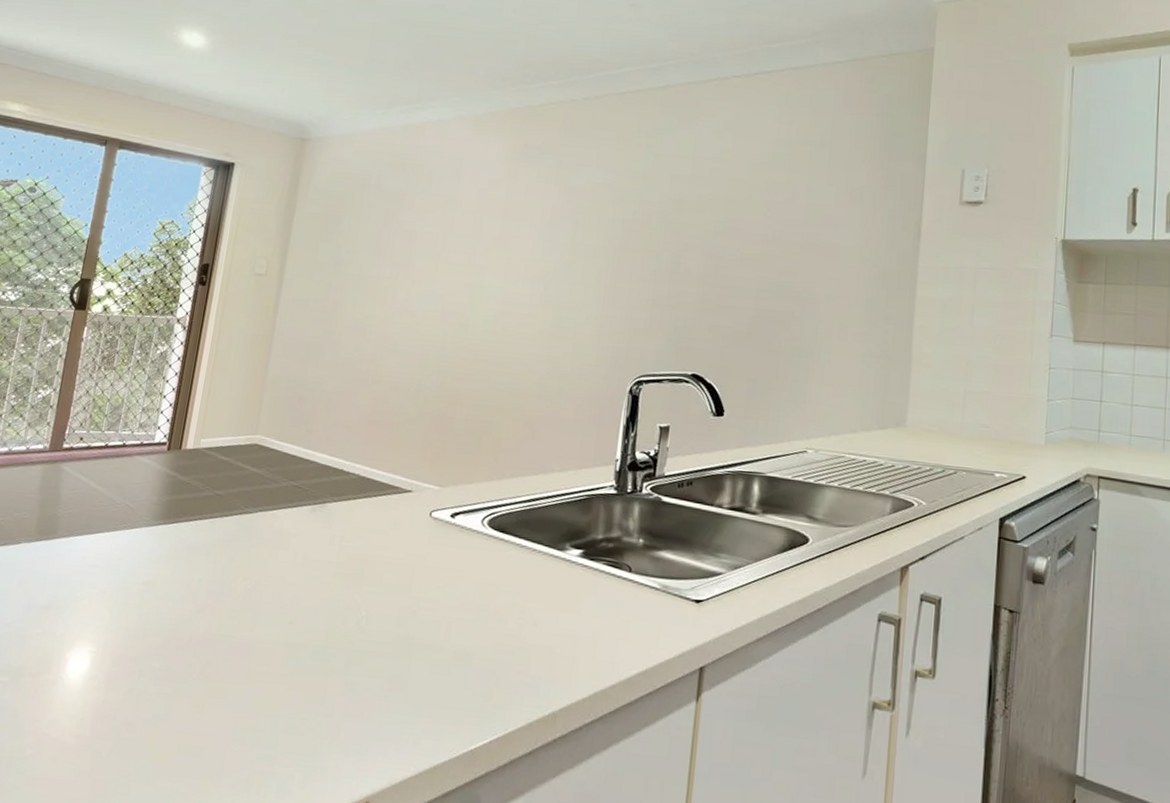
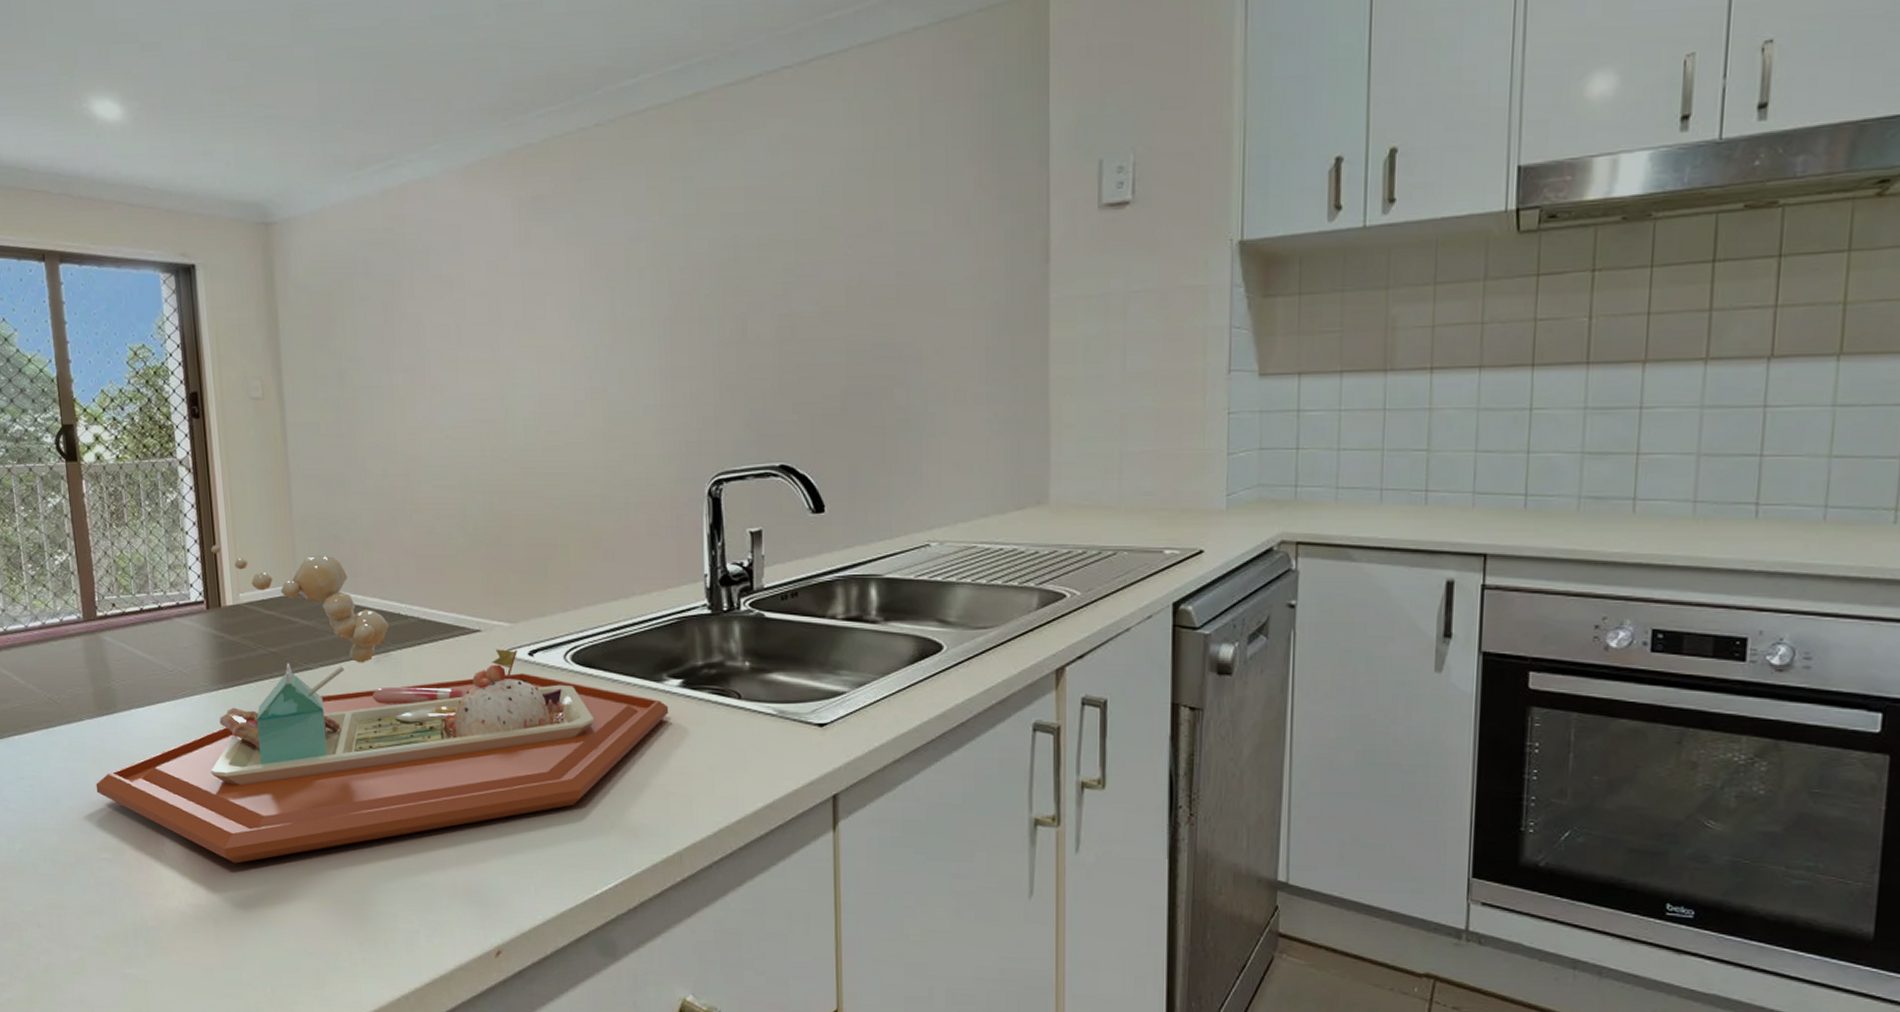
food tray: none [13,394,567,696] -> present [96,544,669,864]

